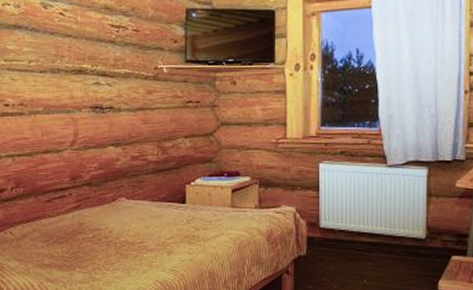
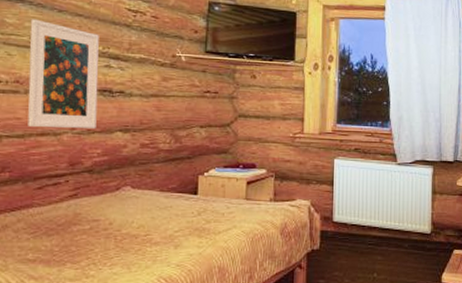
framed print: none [27,44,91,146] -> present [28,19,99,129]

